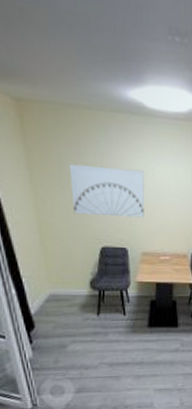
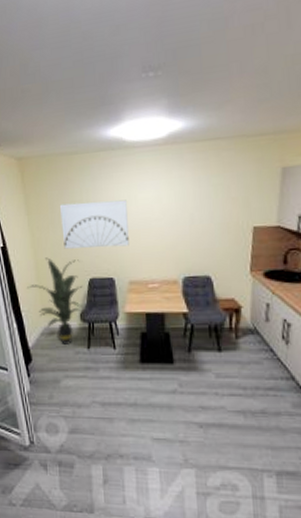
indoor plant: none [29,221,94,313] -> present [27,257,83,346]

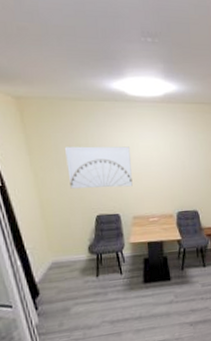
indoor plant: present [27,257,83,346] -> none [31,196,91,277]

